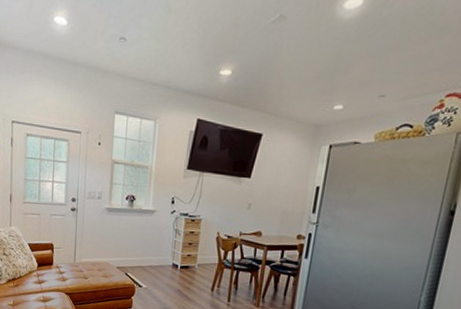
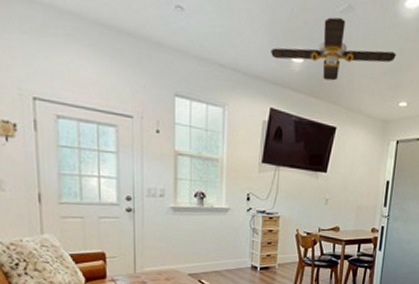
ceiling fan: none [200,28,332,89] -> present [271,17,396,81]

